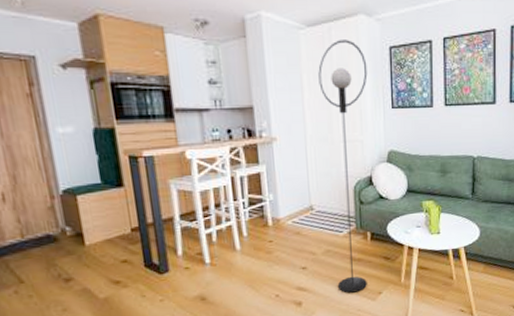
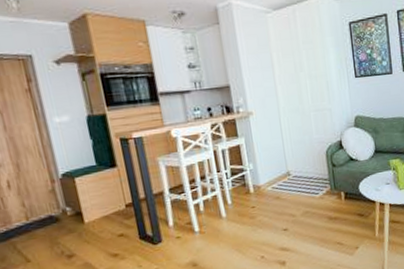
floor lamp: present [318,40,368,293] -> none [286,19,345,250]

